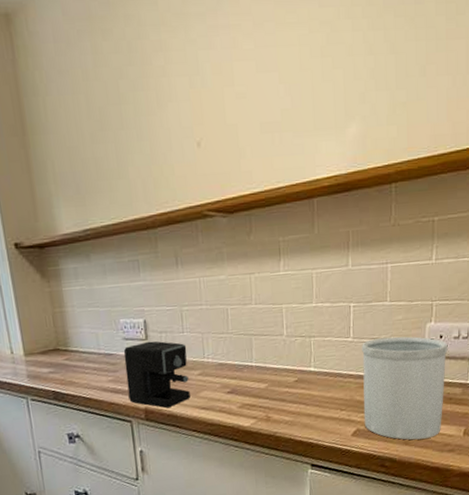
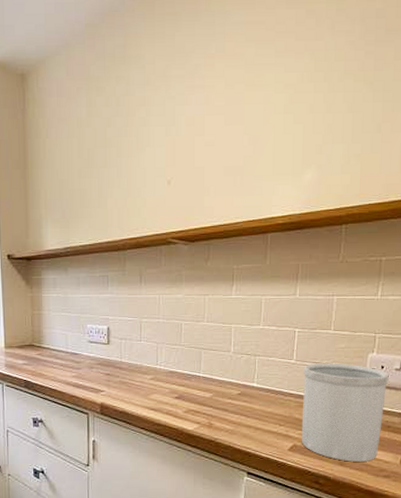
coffee maker: present [123,341,190,408] -> none [87,346,142,406]

